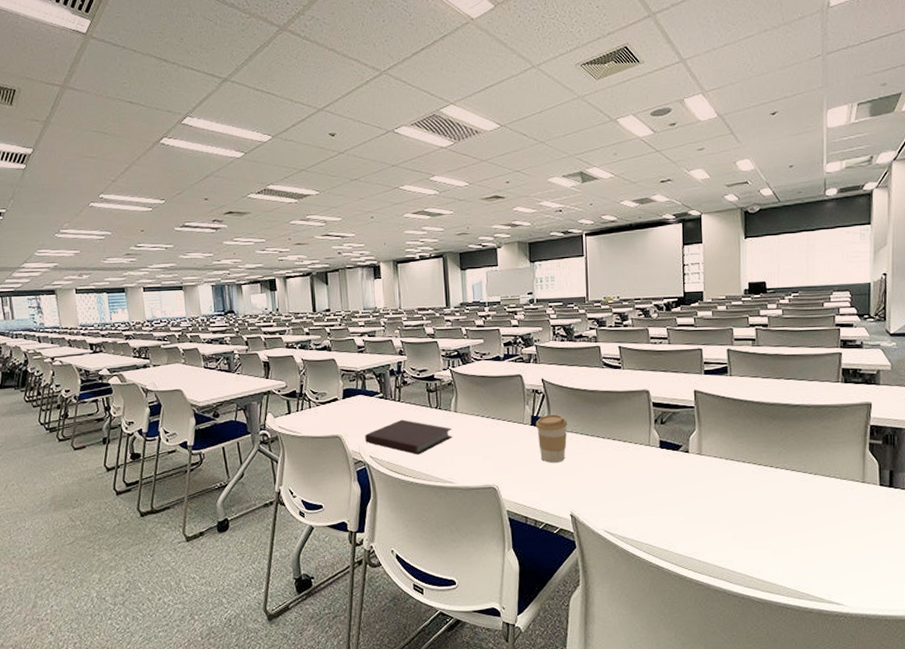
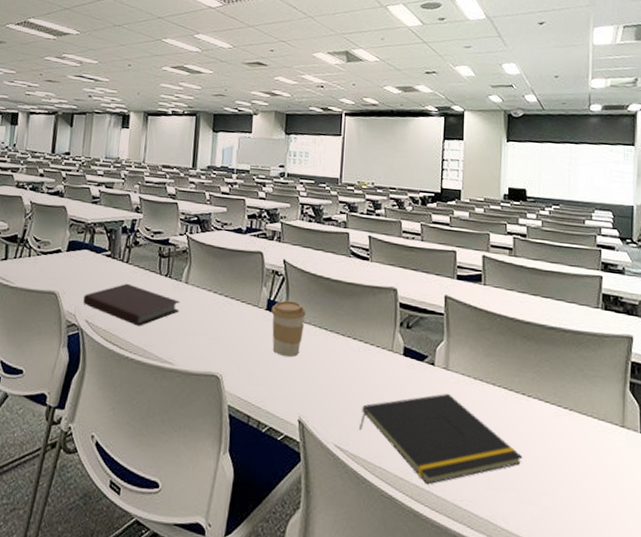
notepad: none [625,474,773,553] -> present [358,393,523,485]

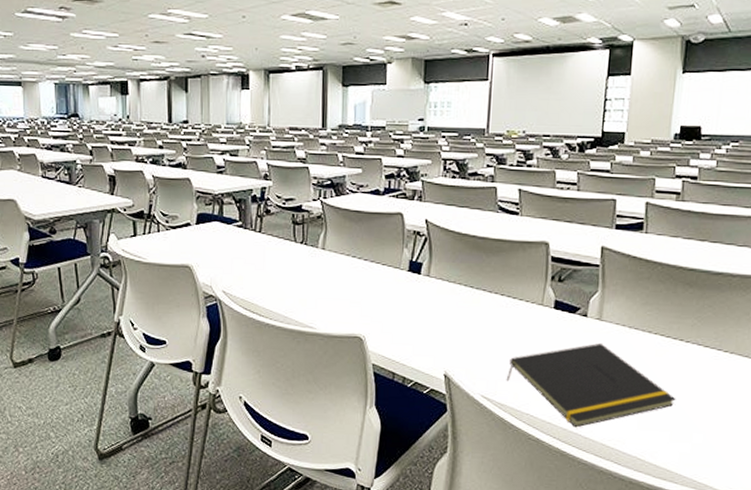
notebook: present [83,283,180,326] -> none [218,252,317,294]
coffee cup: present [271,300,306,357] -> none [413,260,451,315]

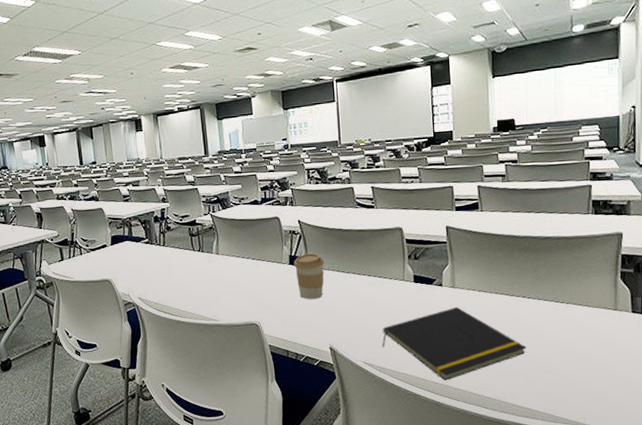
coffee cup: none [413,260,451,315] -> present [293,253,324,299]

